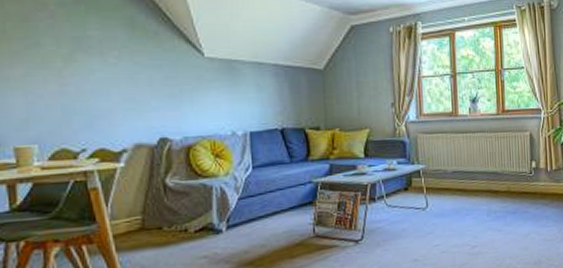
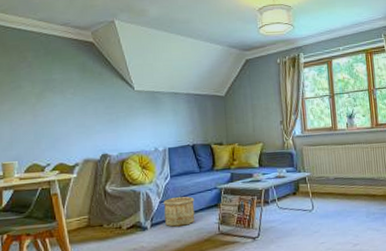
wooden bucket: none [242,191,284,229] -> present [163,196,195,227]

